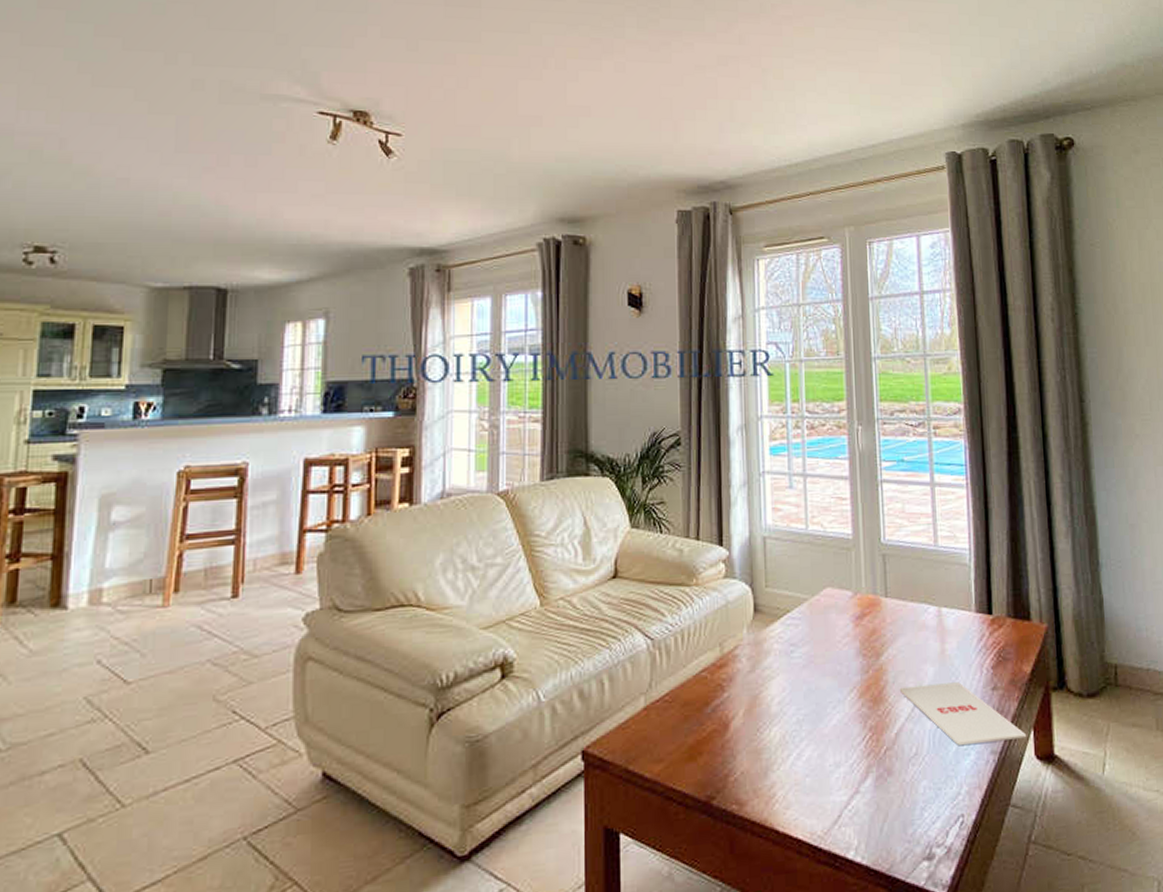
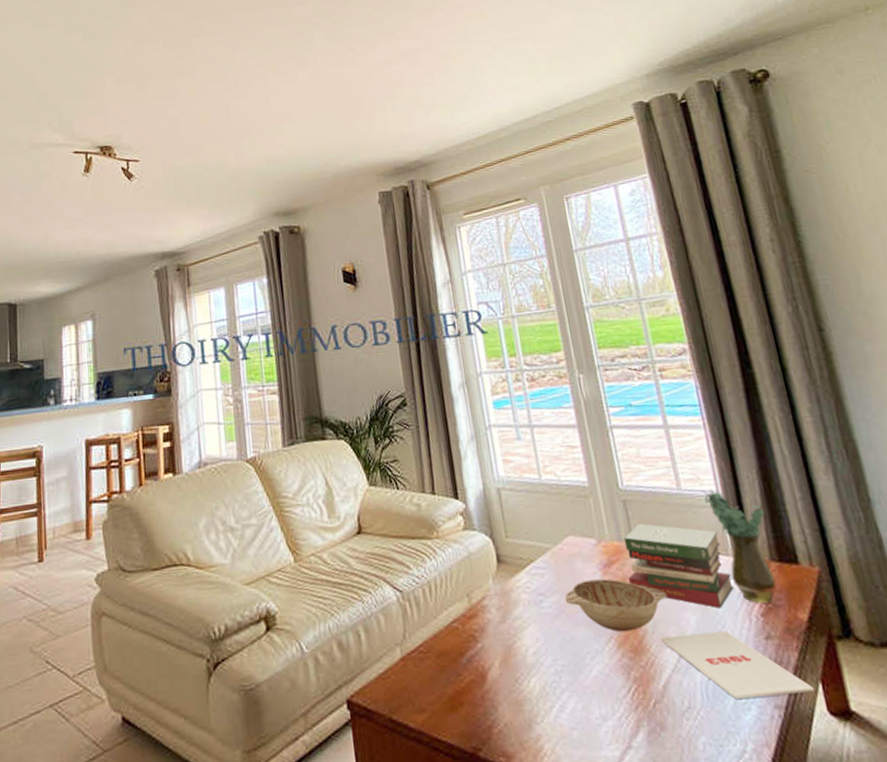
decorative bowl: none [815,630,911,683] -> present [565,578,668,632]
books: none [877,577,971,661] -> present [623,523,734,609]
vase: none [957,546,1009,656] -> present [703,488,777,603]

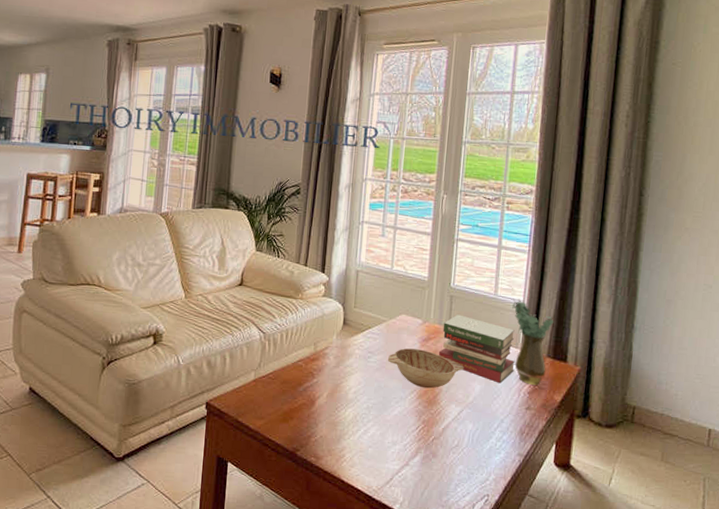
magazine: present [660,631,815,700] -> none [450,396,550,449]

